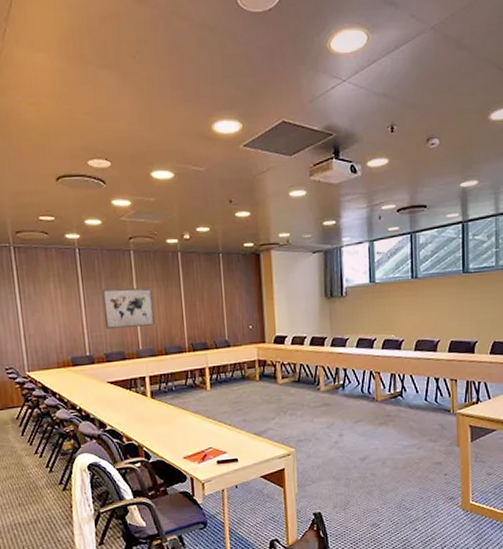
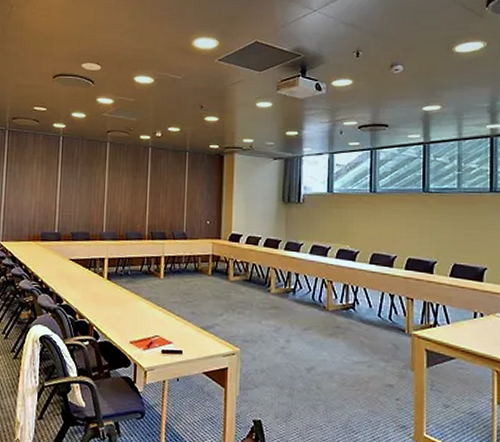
wall art: present [101,287,156,329] -> none [75,174,122,211]

